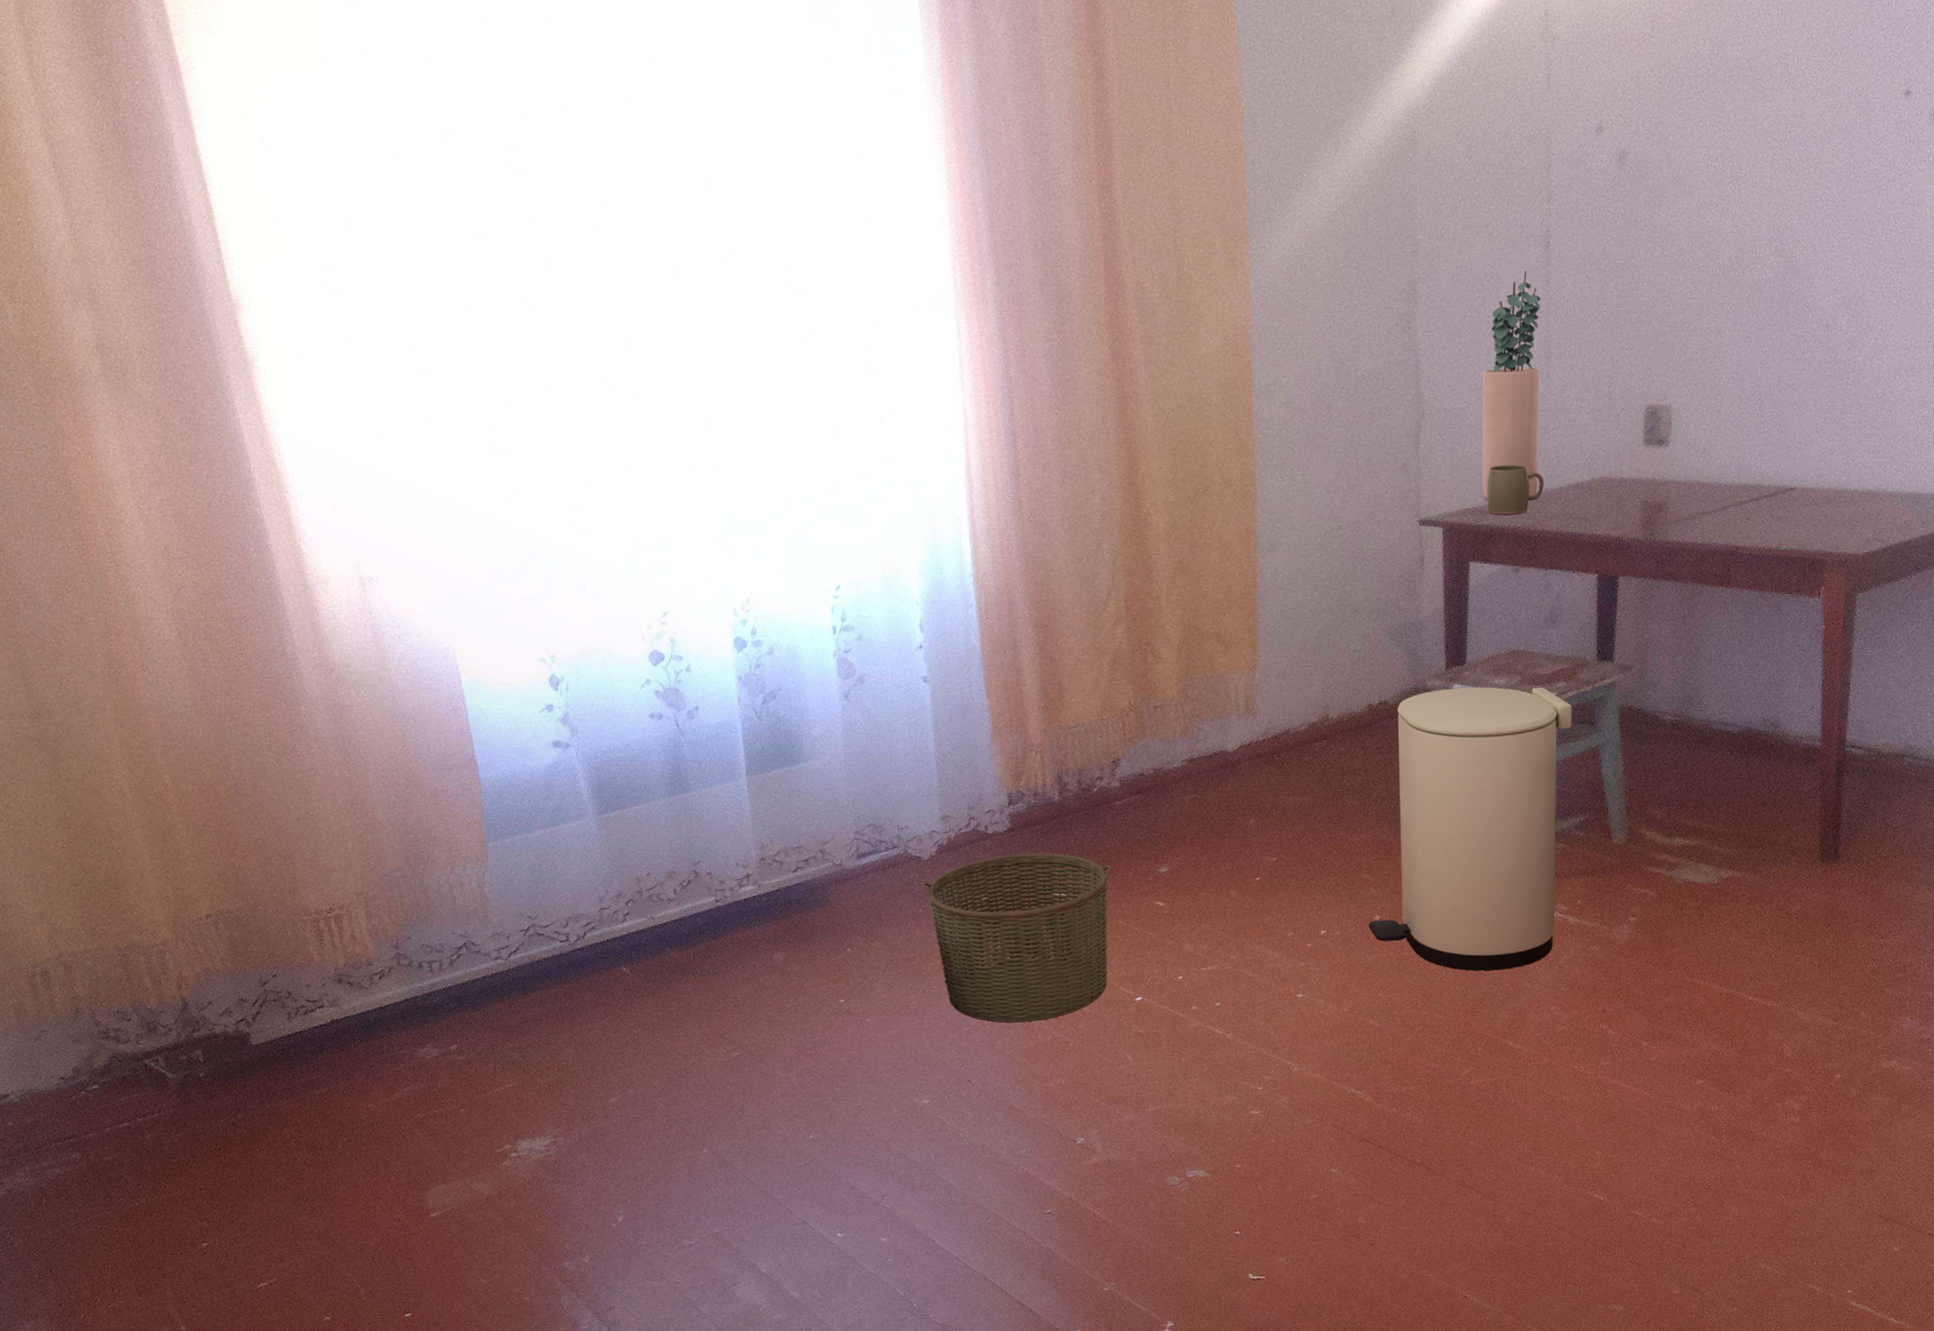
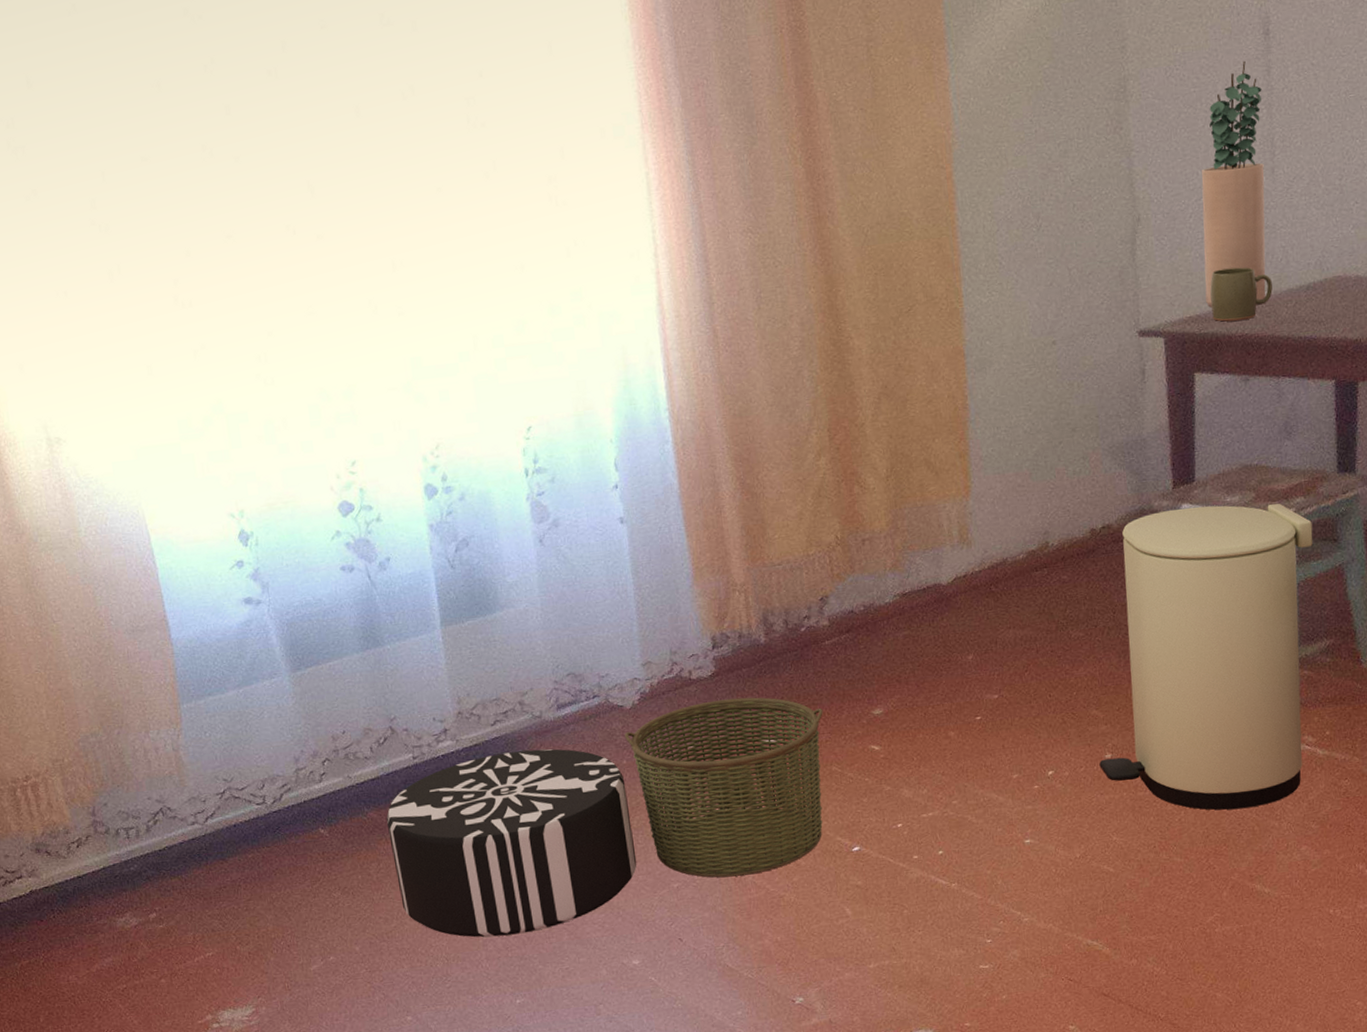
pouf: none [687,896,930,1075] -> present [386,749,637,937]

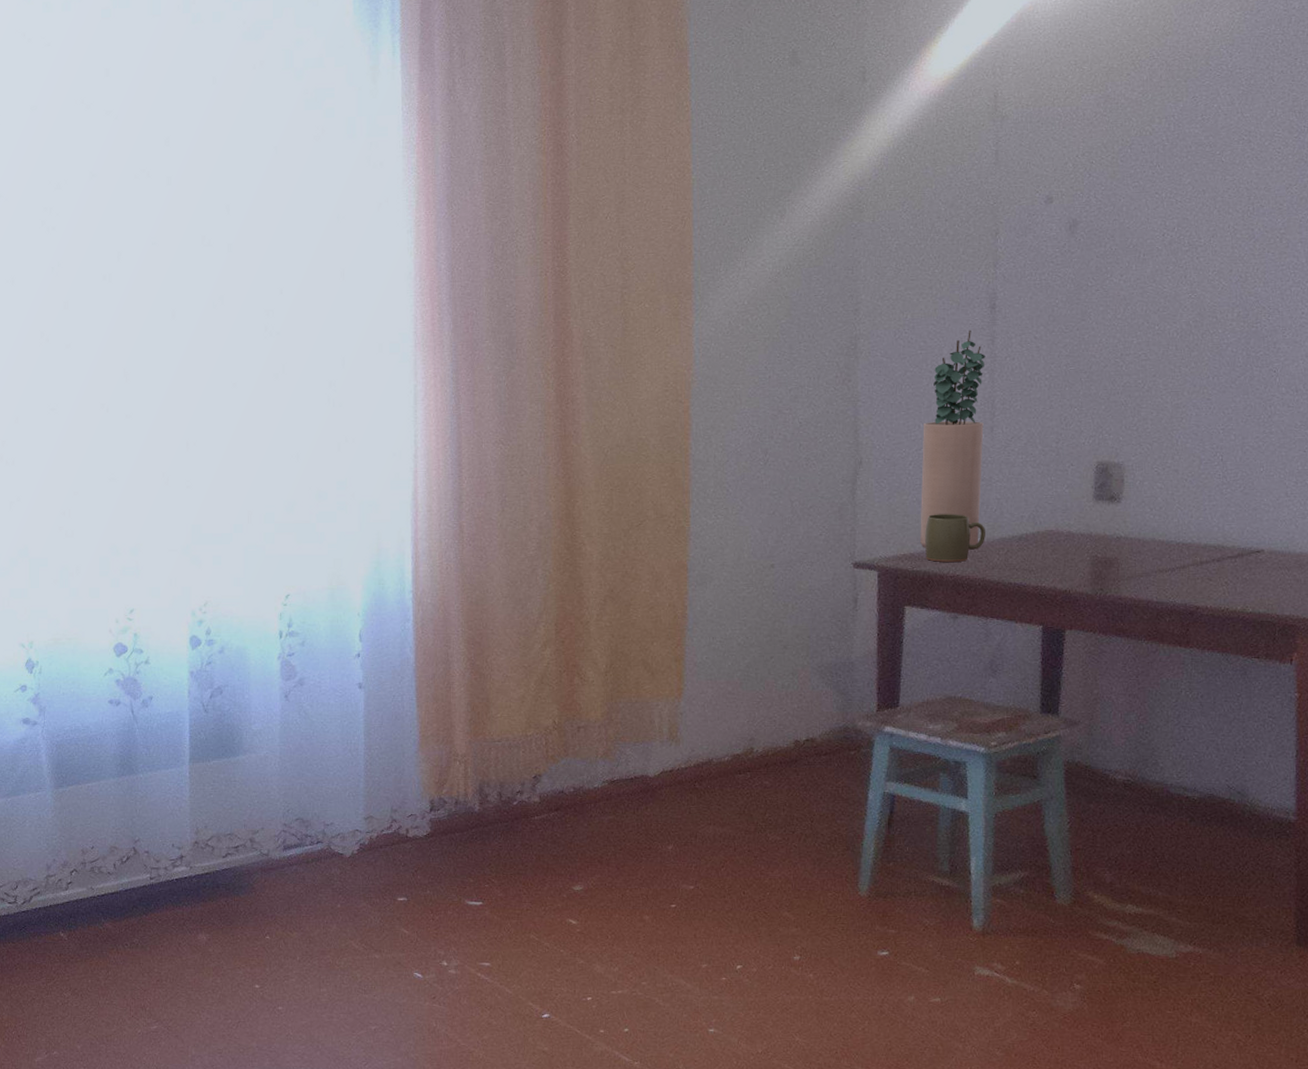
pouf: present [386,749,637,937] -> none [119,884,340,1054]
basket: present [625,697,823,878] -> none [342,859,527,1027]
pedal bin: present [1099,503,1313,810] -> none [787,730,1013,1027]

